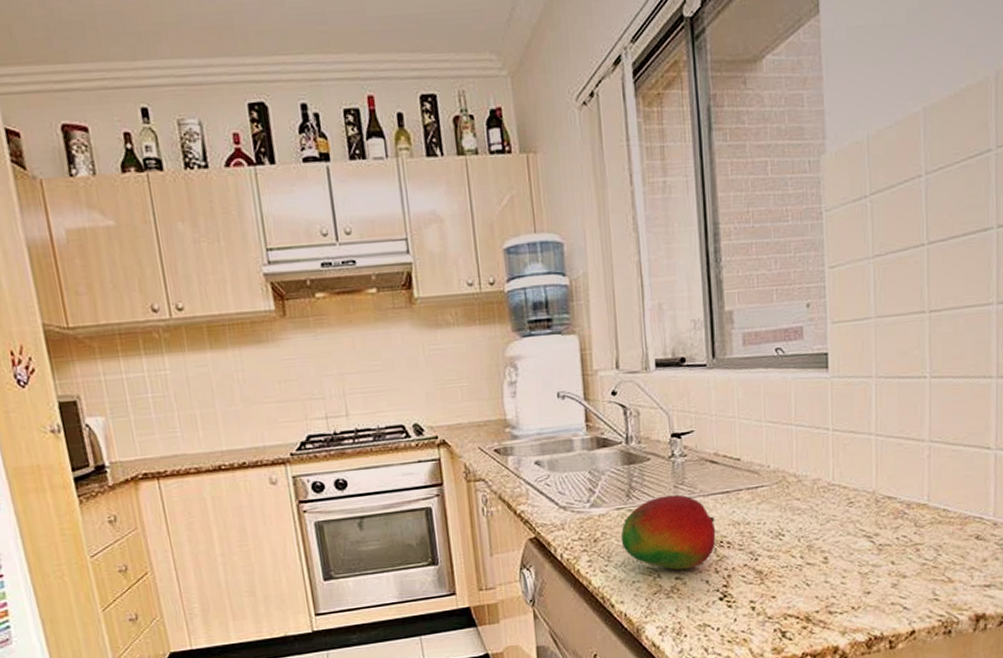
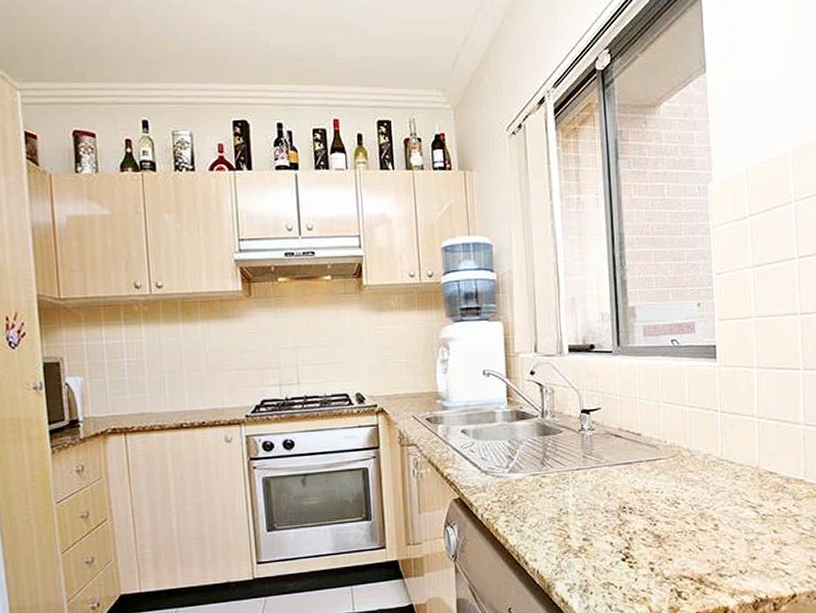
fruit: present [620,494,716,570] -> none [535,464,620,532]

